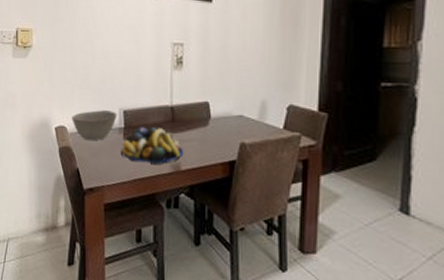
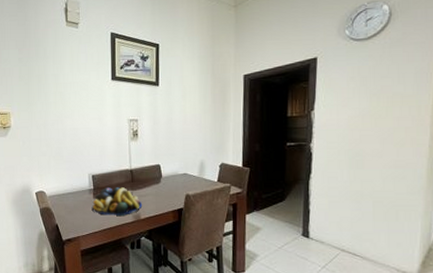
bowl: present [71,110,117,140] -> none [49,176,87,200]

